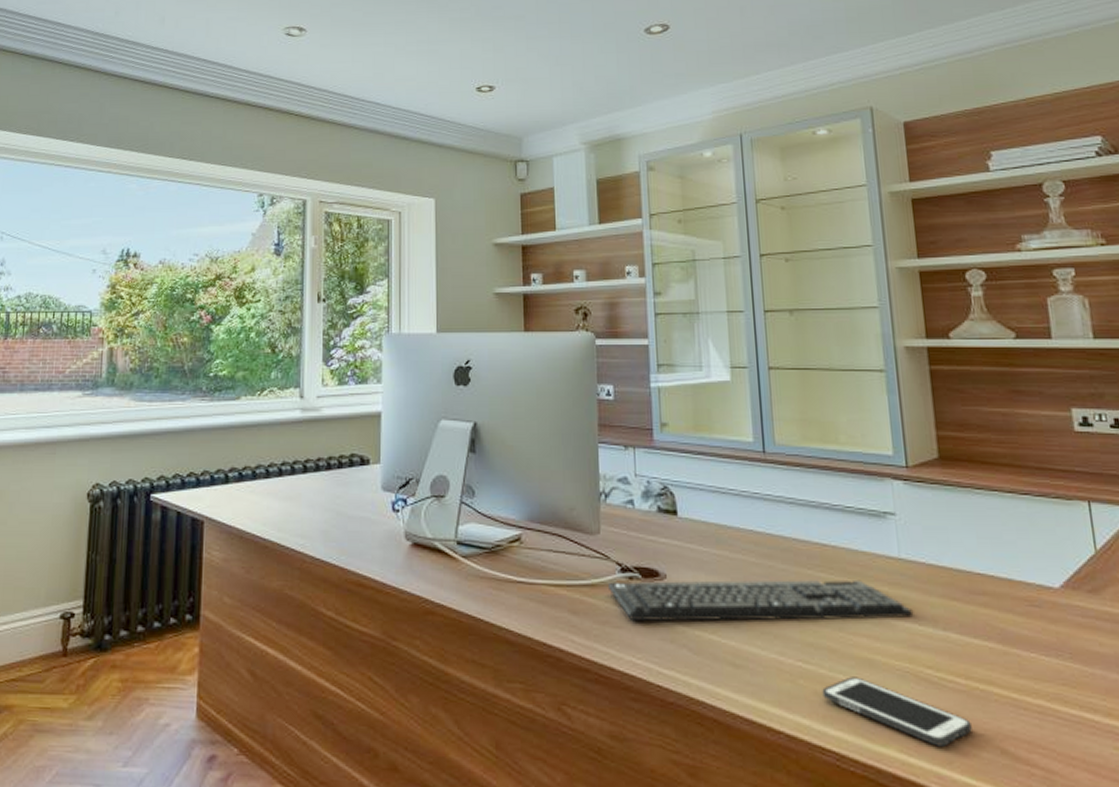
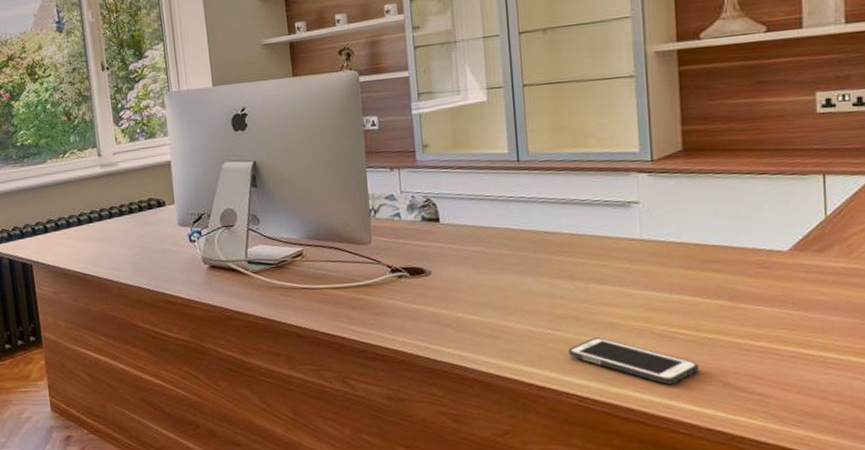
keyboard: present [607,579,914,622] -> none [380,260,652,311]

